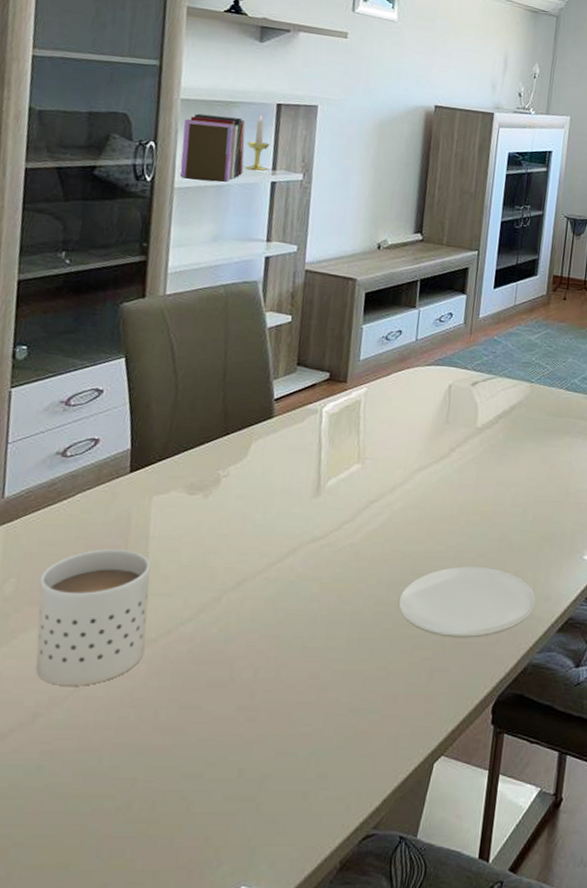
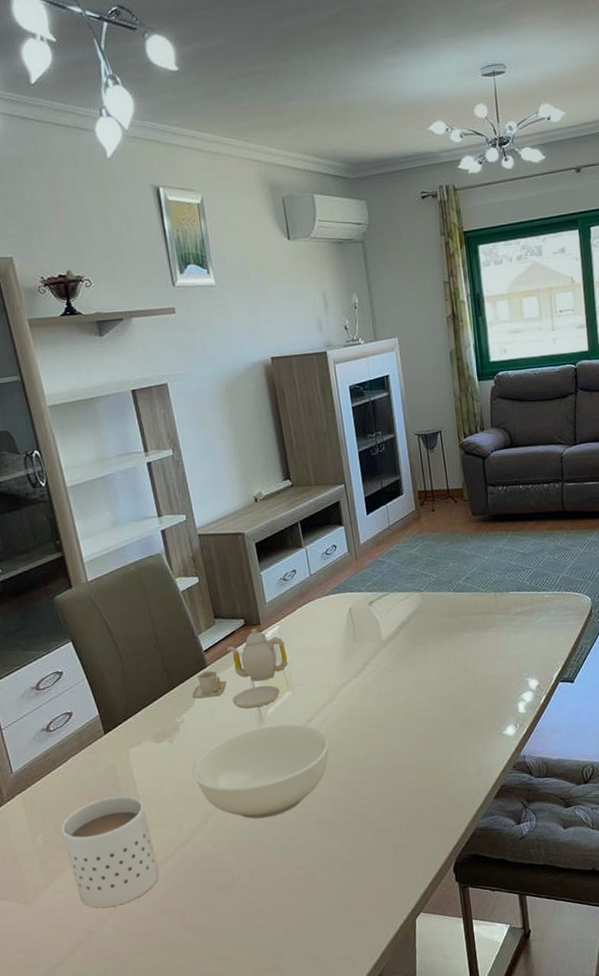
books: present [180,113,246,182] -> none [57,411,121,477]
bowl: none [219,499,388,608] -> present [192,724,329,819]
candlestick: present [245,114,270,172] -> none [116,403,141,457]
teapot: none [246,385,368,476] -> present [192,628,288,709]
plate: present [398,566,536,638] -> none [352,756,470,819]

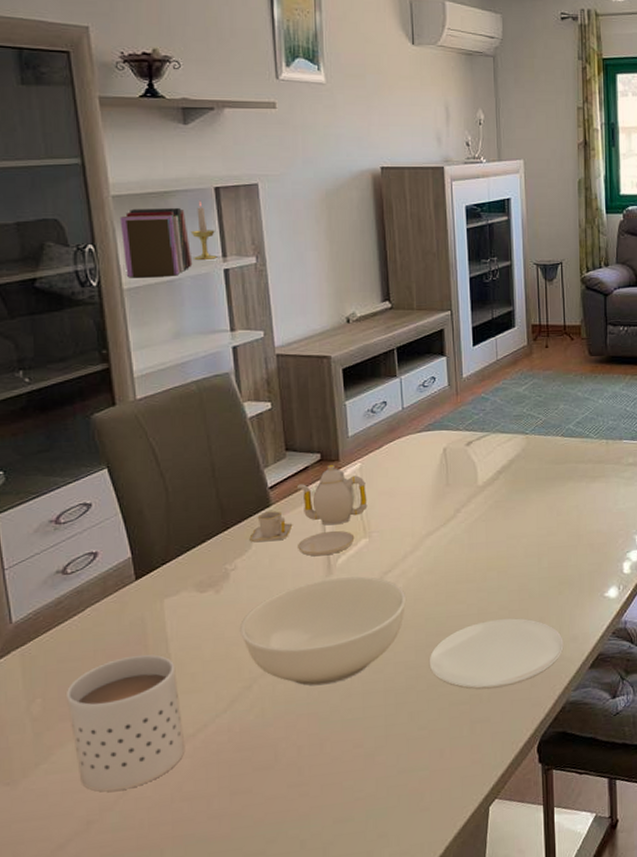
books: none [57,411,121,477] -> present [119,207,193,278]
candlestick: none [116,403,141,457] -> present [190,200,218,261]
plate: none [352,756,470,819] -> present [429,618,564,690]

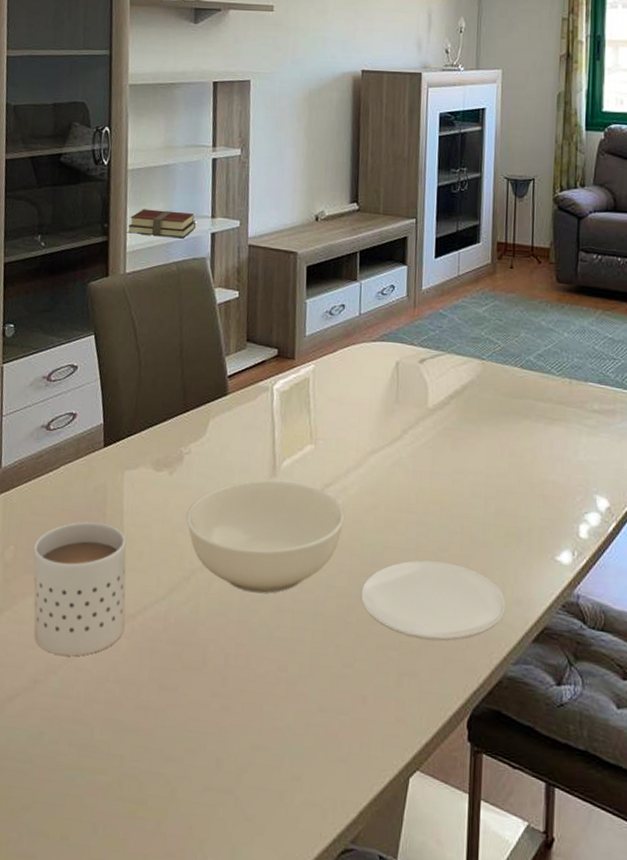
books: present [119,207,193,278] -> none [132,97,187,161]
books: none [133,328,213,357] -> present [128,209,196,238]
candlestick: present [190,200,218,261] -> none [188,93,209,149]
teapot: present [249,464,368,557] -> none [205,361,317,456]

